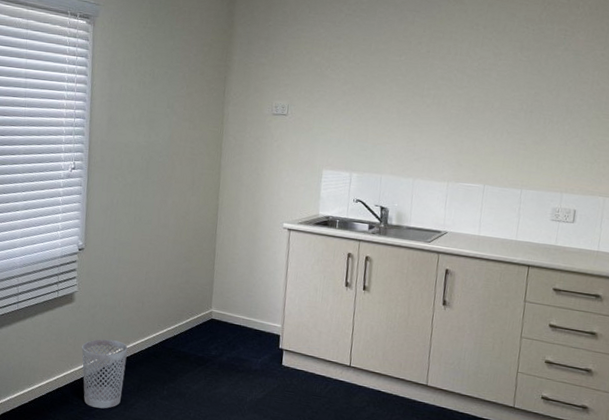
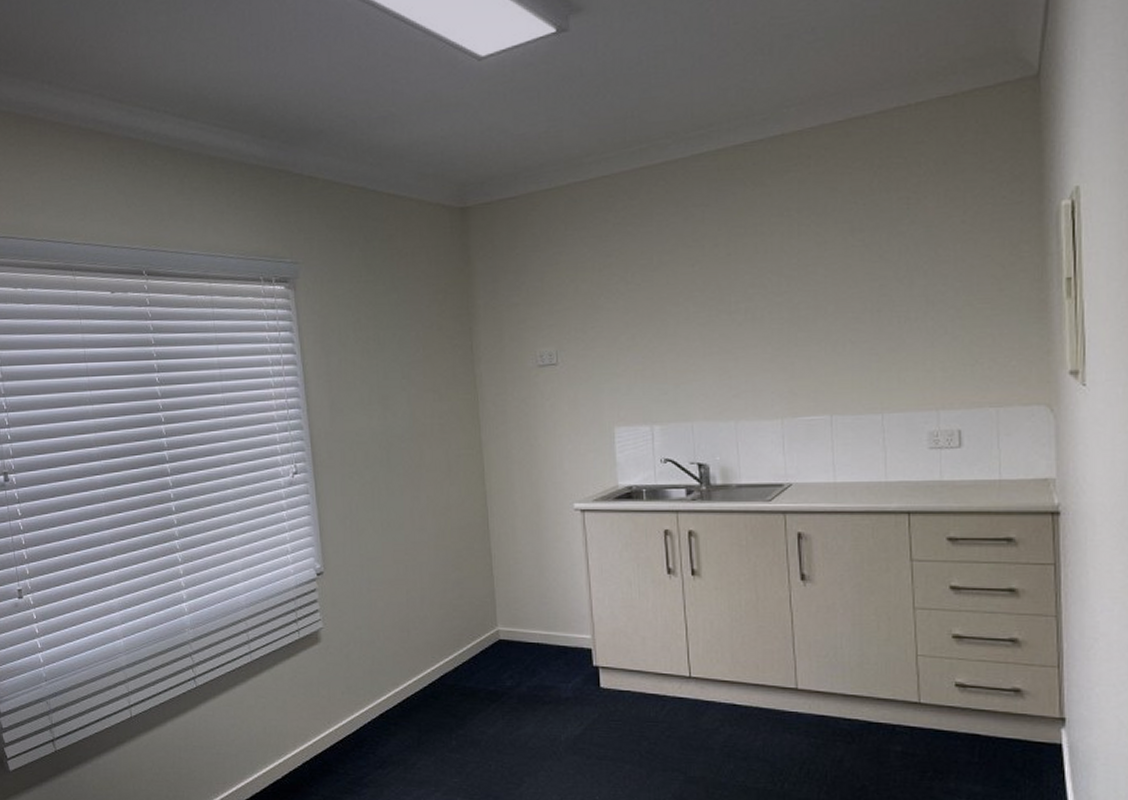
wastebasket: present [81,339,128,409] -> none [339,684,399,774]

